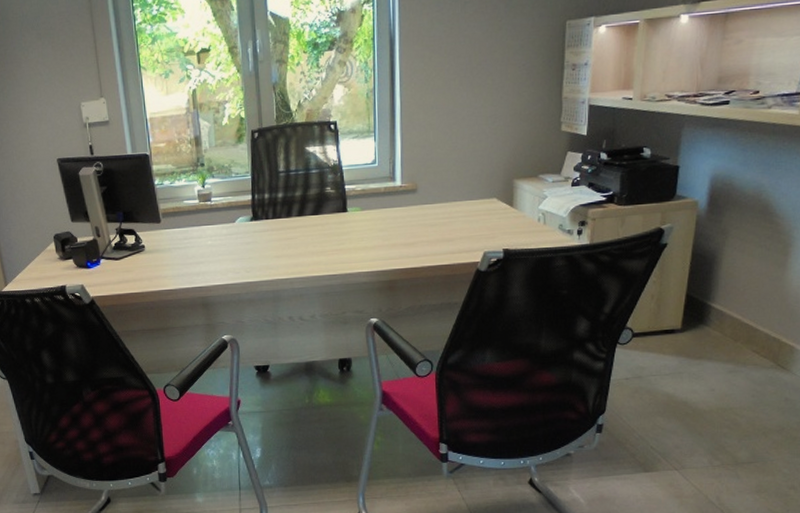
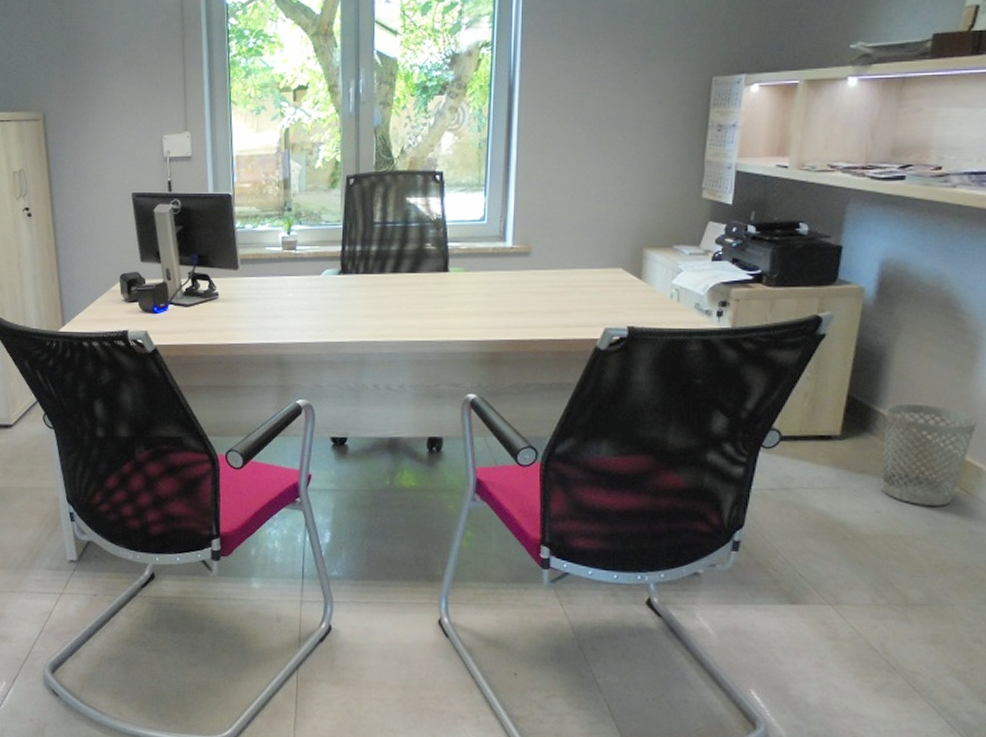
wastebasket: none [714,297,791,381] -> present [881,404,978,506]

